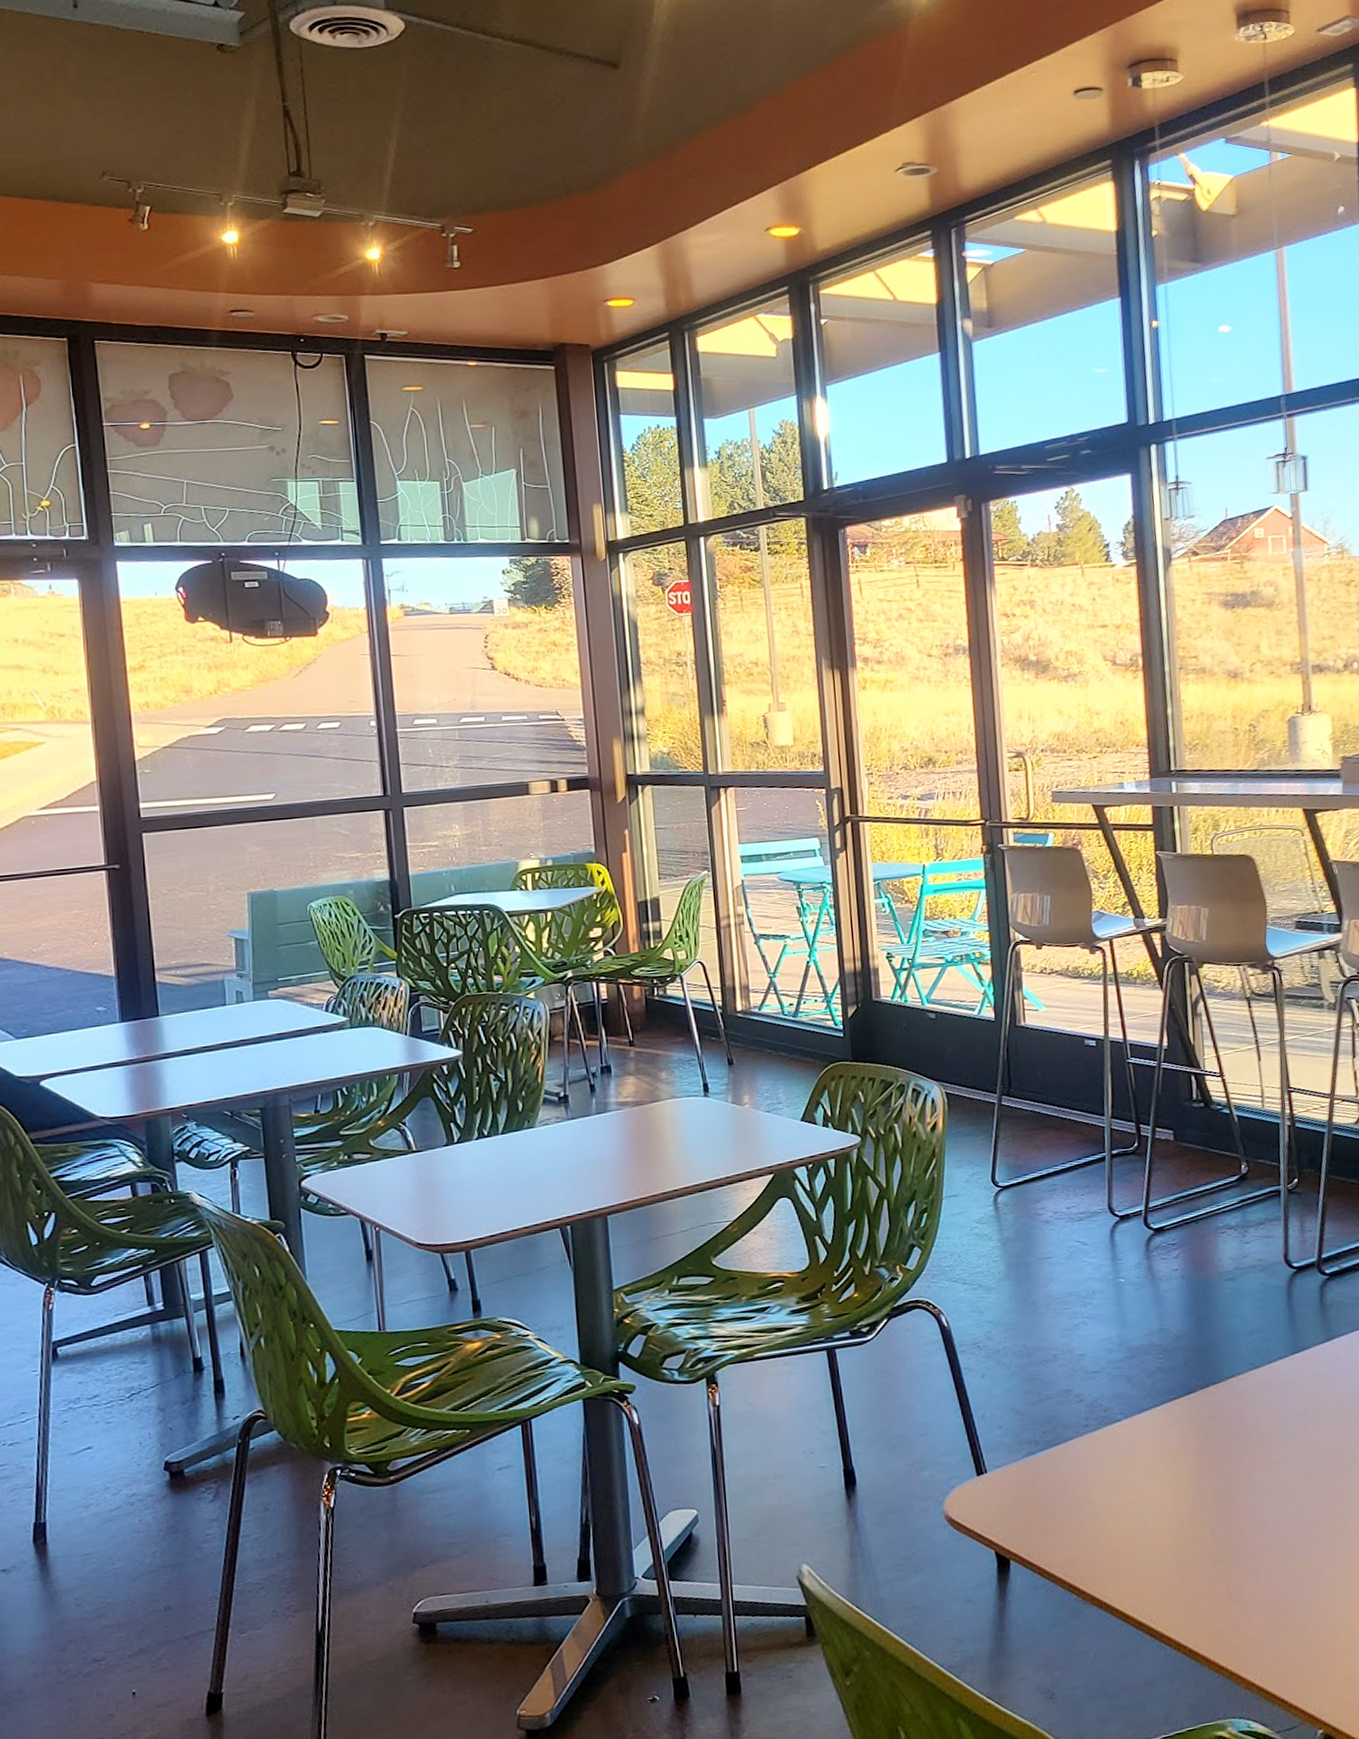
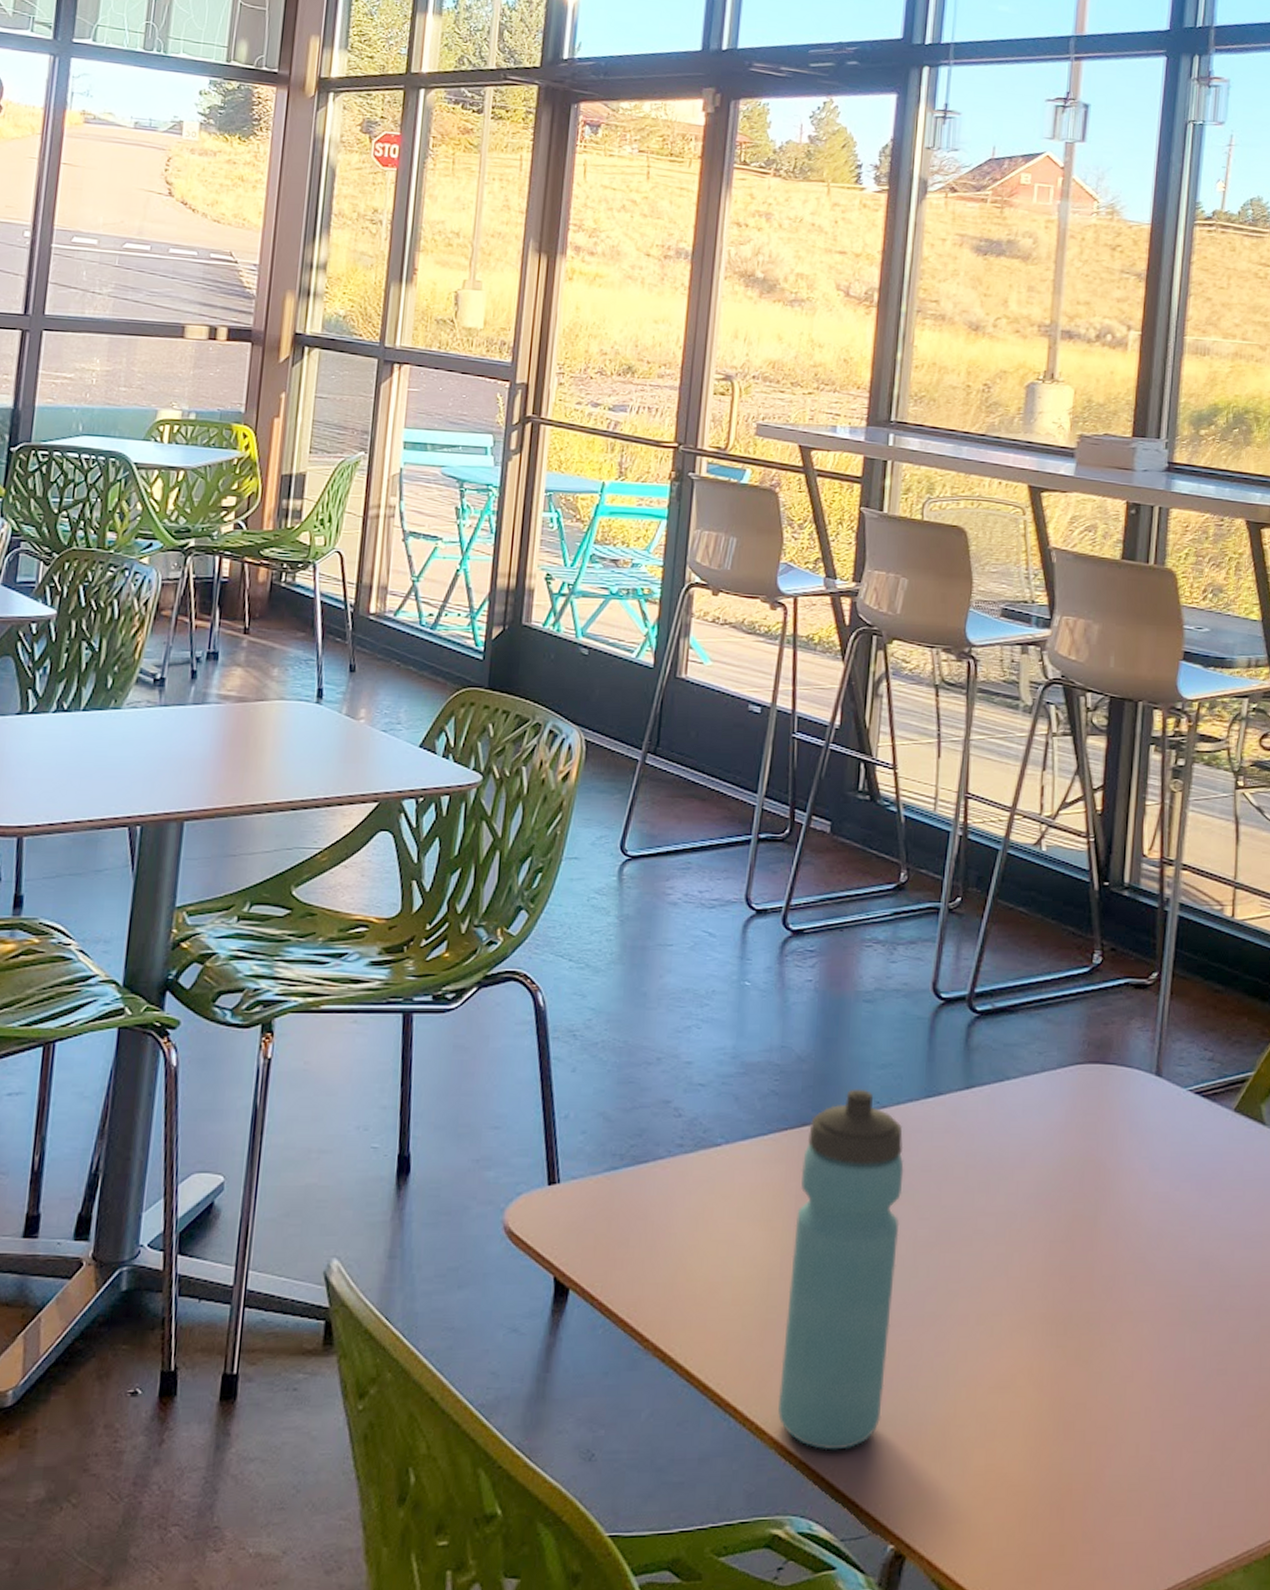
water bottle: none [1194,1354,1296,1661] -> present [778,1089,904,1451]

